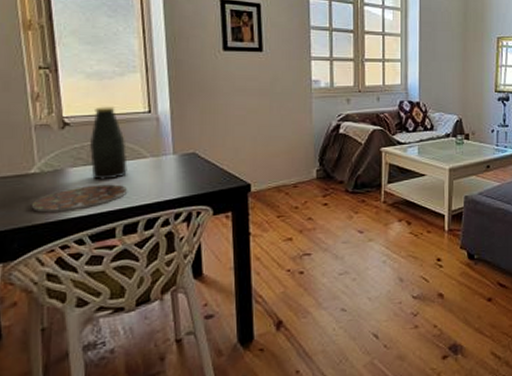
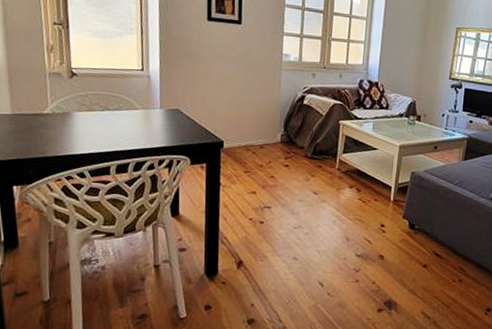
plate: present [32,184,127,213] -> none [45,128,121,149]
bottle: present [90,106,128,180] -> none [92,61,122,125]

